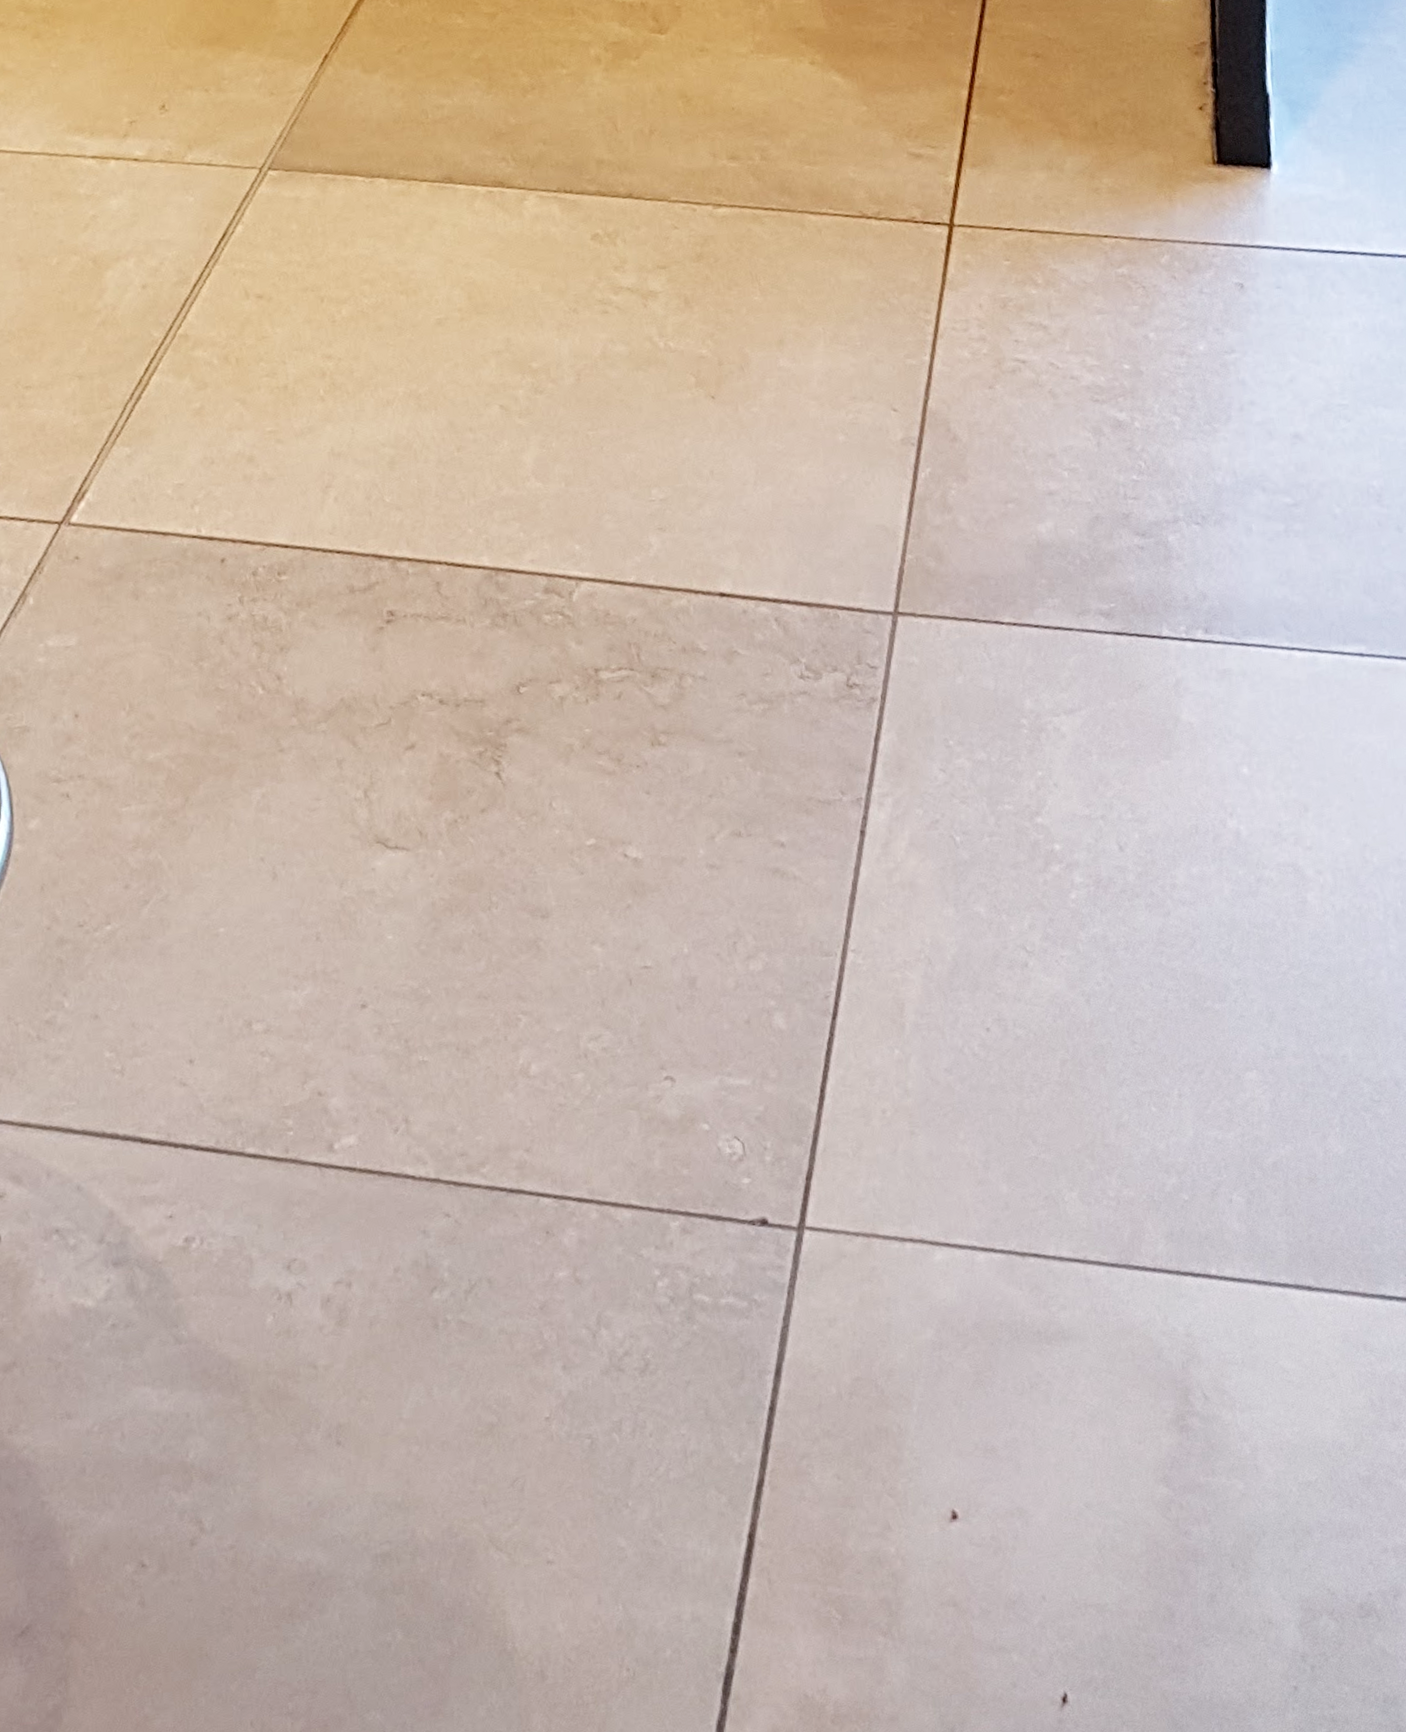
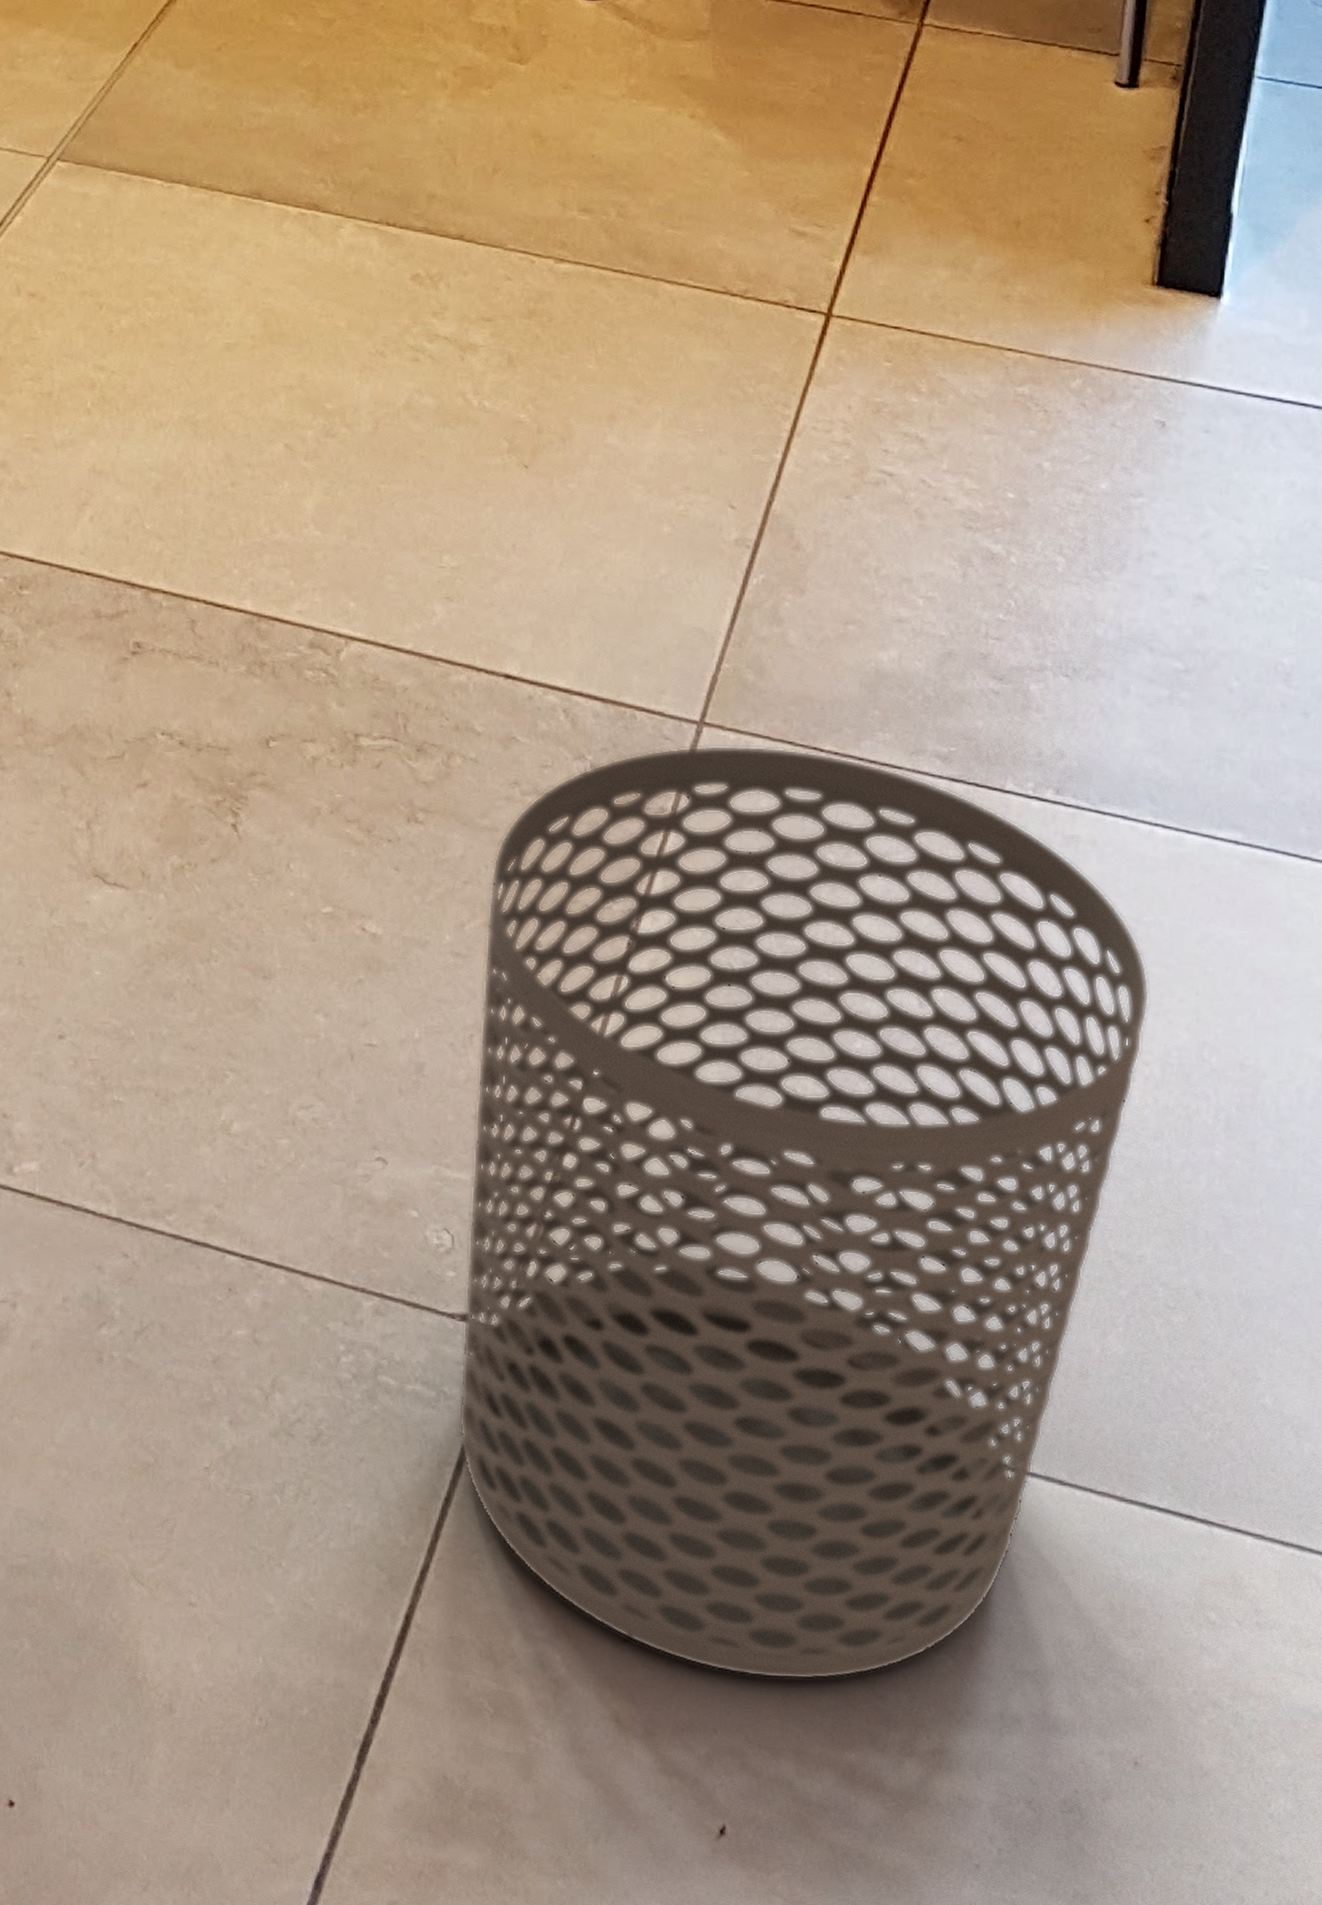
waste bin: none [732,625,1314,1536] -> present [458,745,1150,1680]

